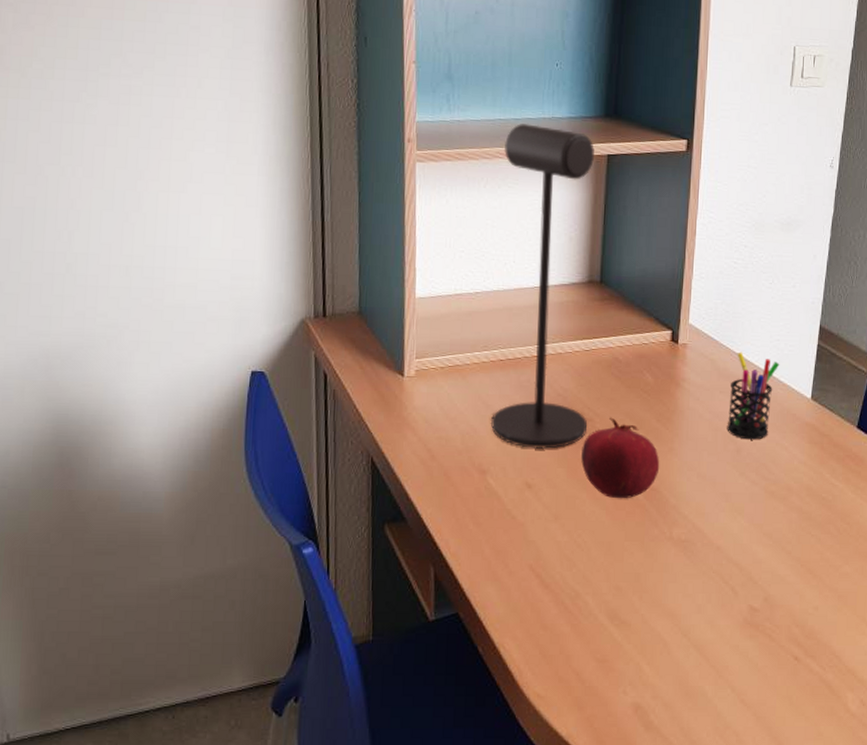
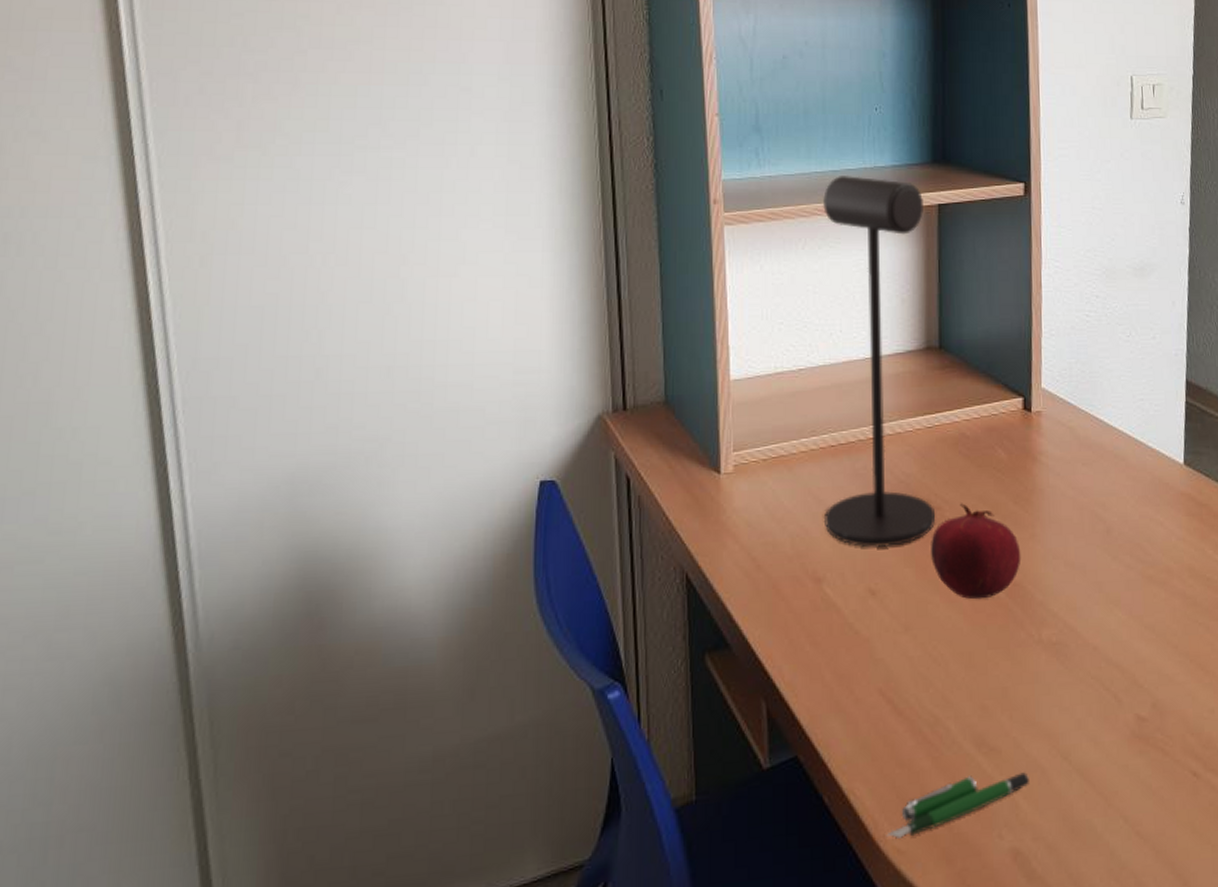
pen: none [529,642,653,686] -> present [886,772,1029,839]
pen holder: present [727,351,780,440] -> none [1093,416,1146,517]

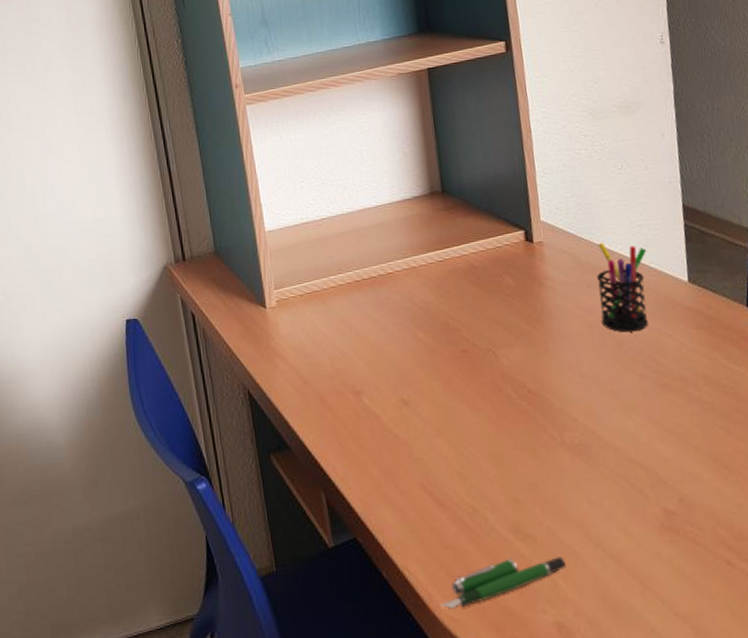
desk lamp: present [822,176,935,548] -> none [326,51,455,365]
fruit: present [931,503,1021,600] -> none [452,325,538,408]
pen holder: none [1093,416,1146,517] -> present [597,242,649,333]

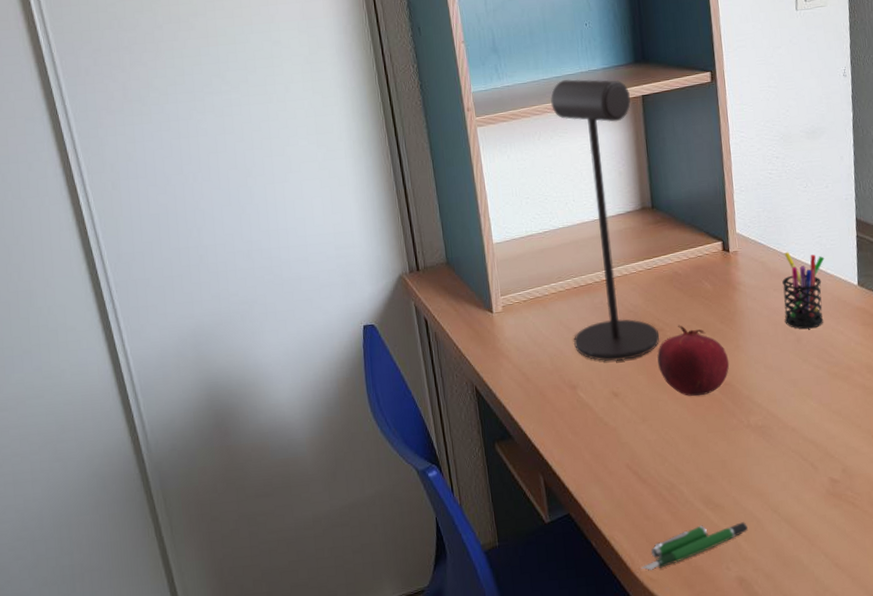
desk lamp: none [326,51,455,365] -> present [550,79,659,362]
fruit: none [452,325,538,408] -> present [657,325,730,397]

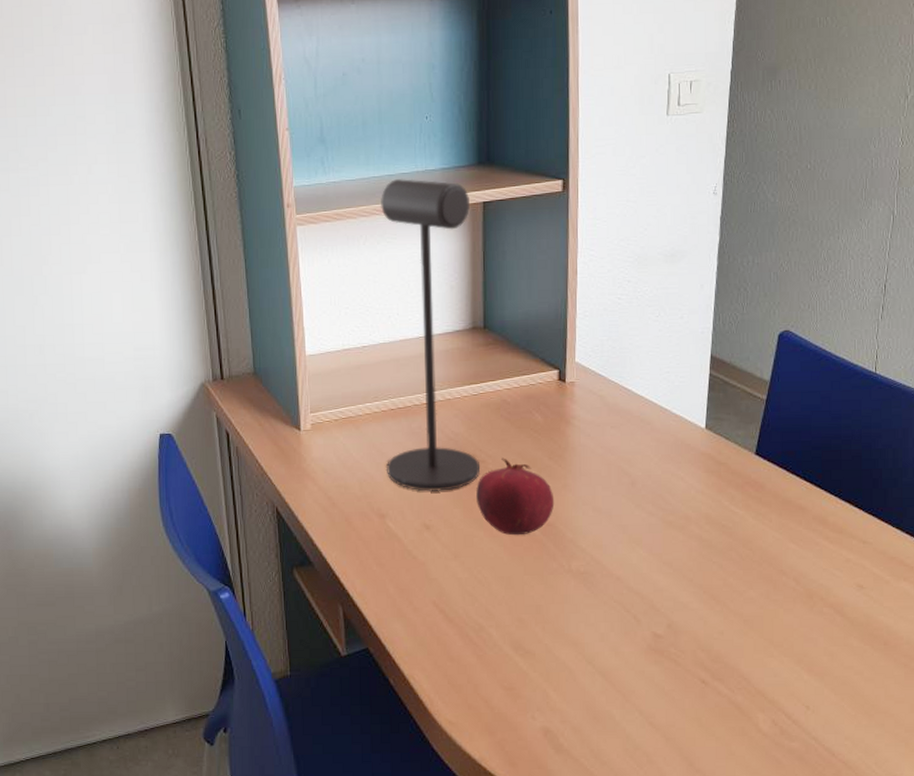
pen: present [641,522,748,571] -> none [440,671,558,713]
pen holder: present [782,251,825,330] -> none [620,386,671,472]

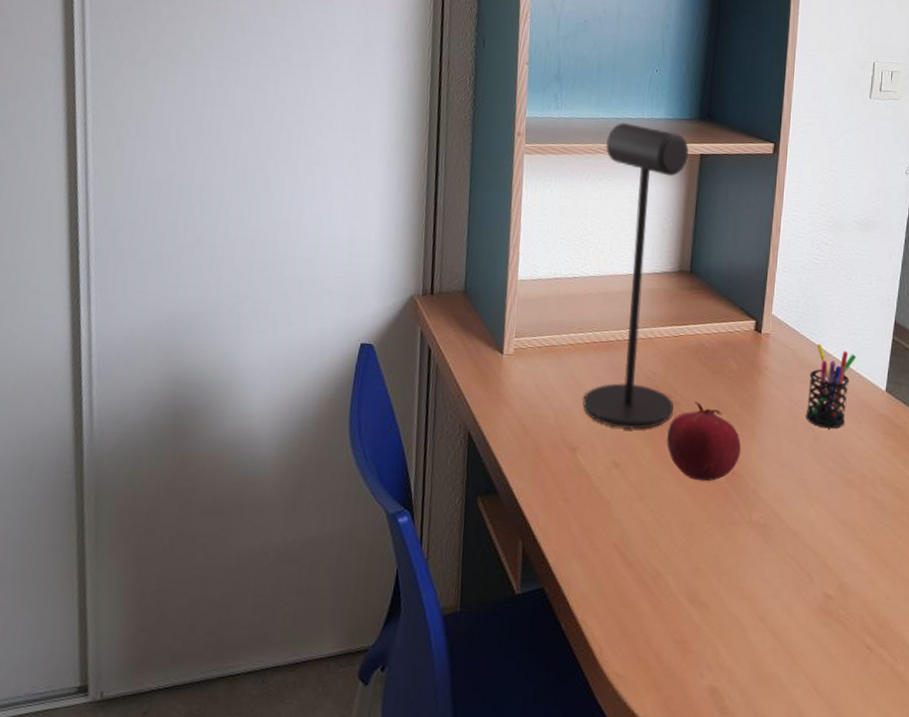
pen holder: none [620,386,671,472] -> present [805,343,857,429]

